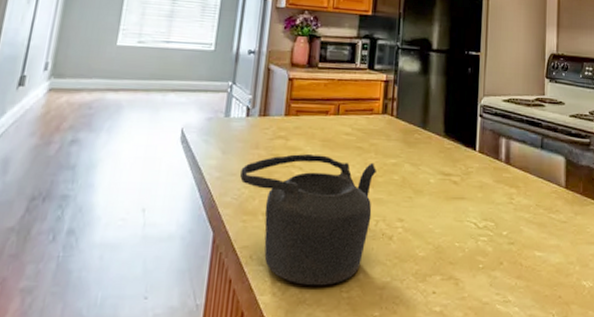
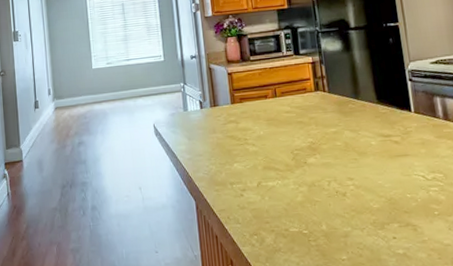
teapot: present [240,154,376,286] -> none [206,132,324,238]

